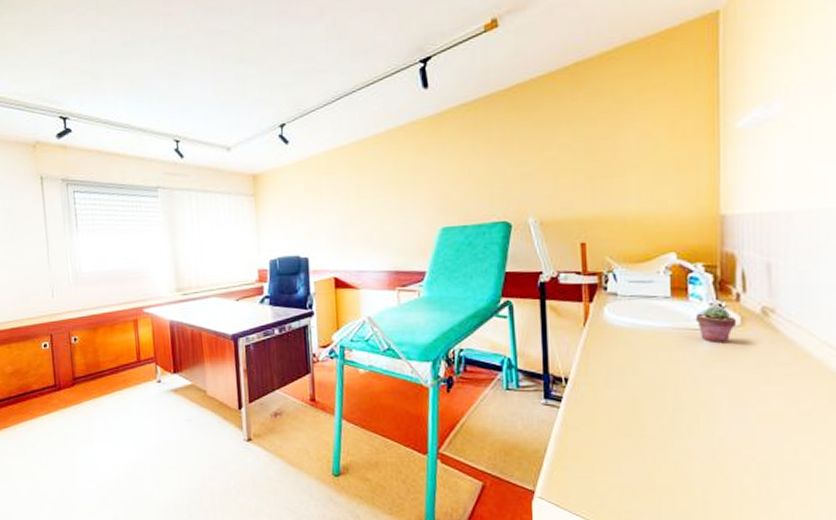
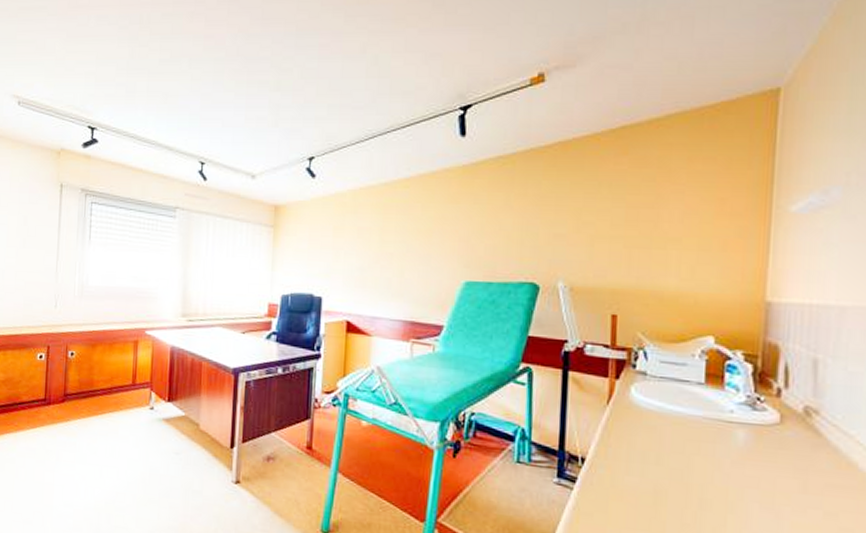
potted succulent: present [695,306,737,344] -> none [729,399,776,442]

